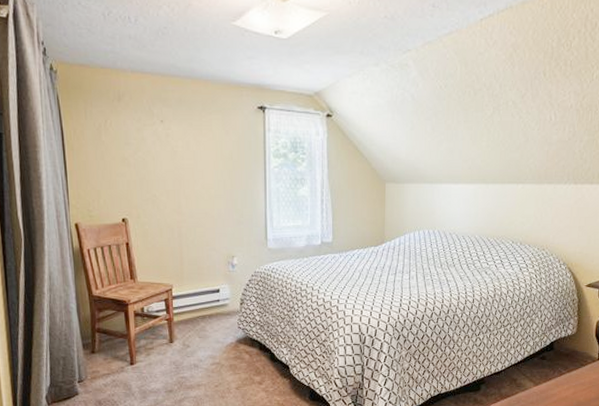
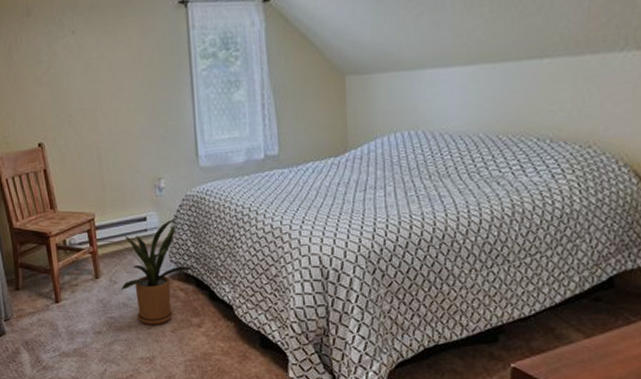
house plant: none [175,290,258,384] -> present [99,217,194,326]

